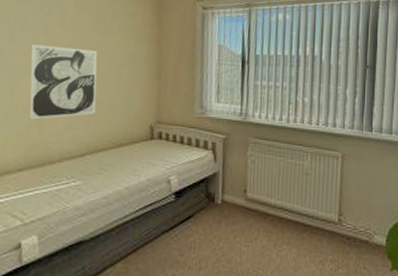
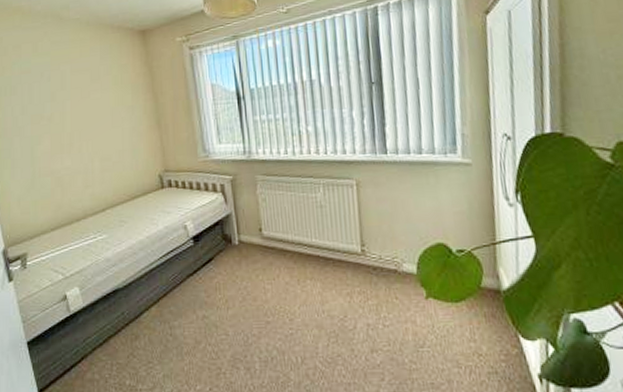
wall art: present [29,44,98,120] -> none [39,108,107,182]

